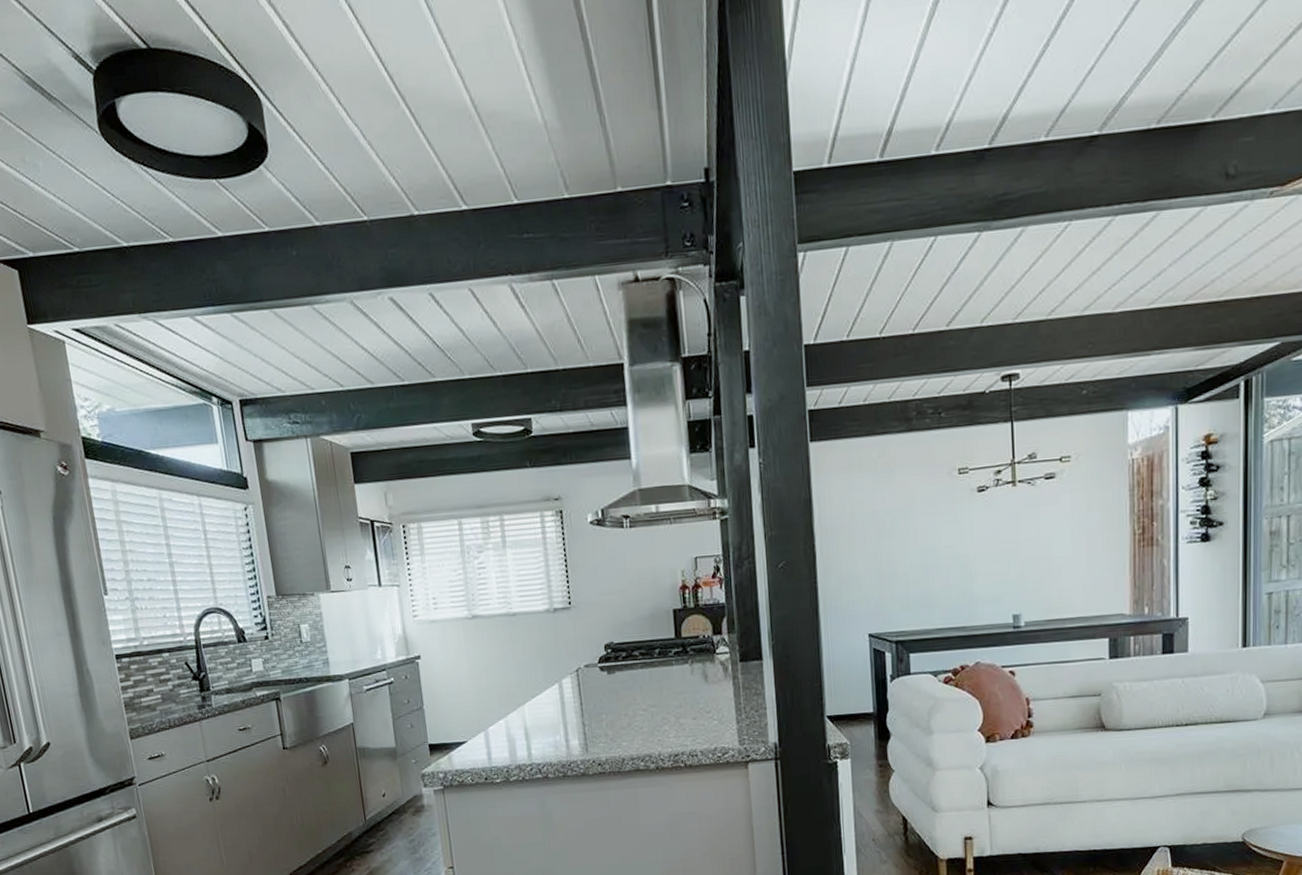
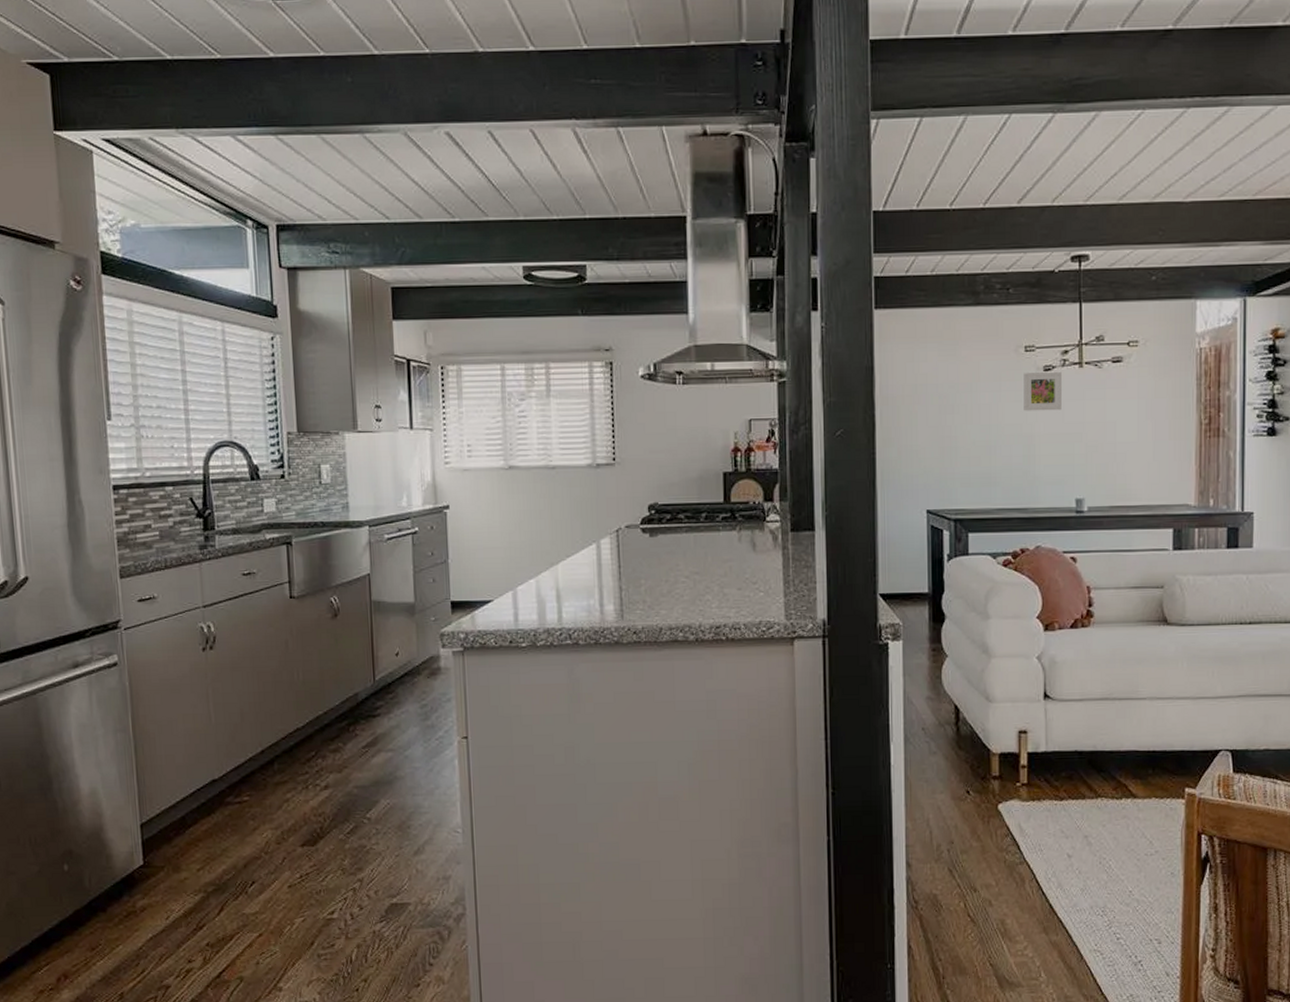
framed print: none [958,491,996,533] -> present [1023,371,1062,411]

